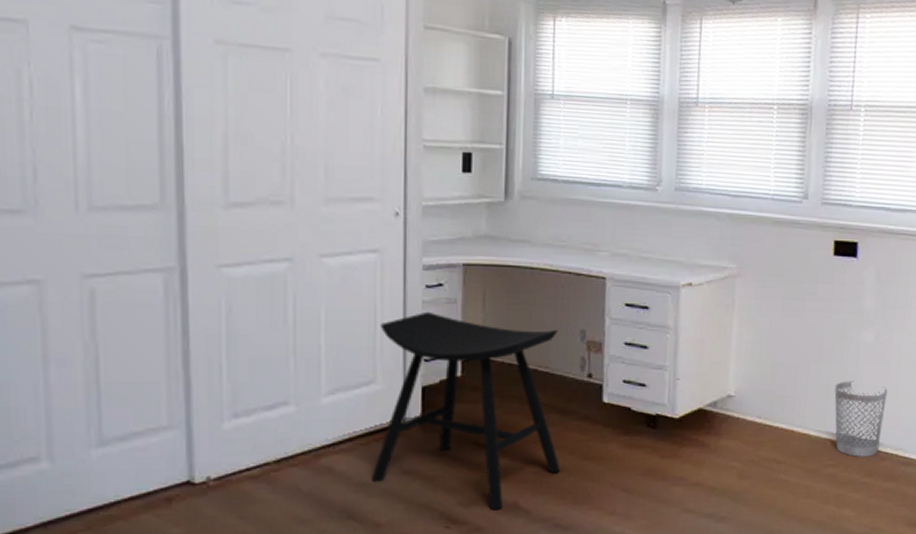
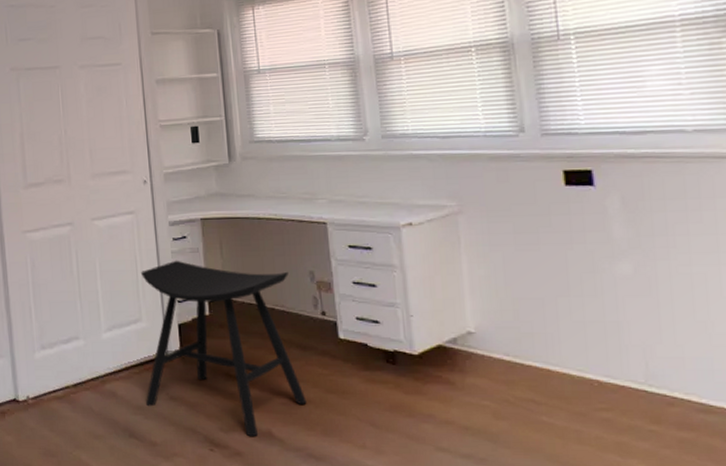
wastebasket: present [834,381,888,457] -> none [592,316,663,401]

